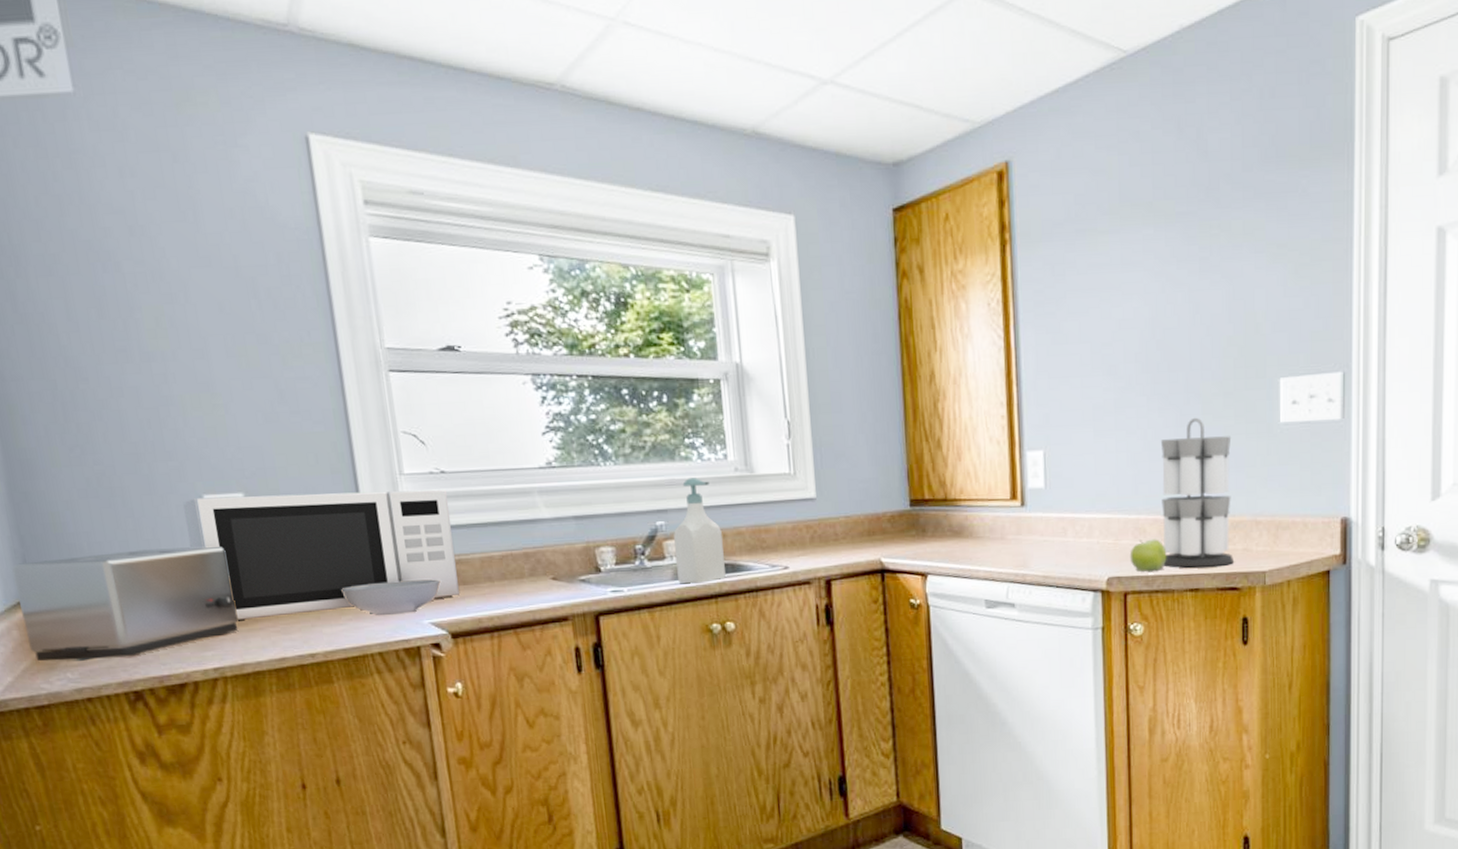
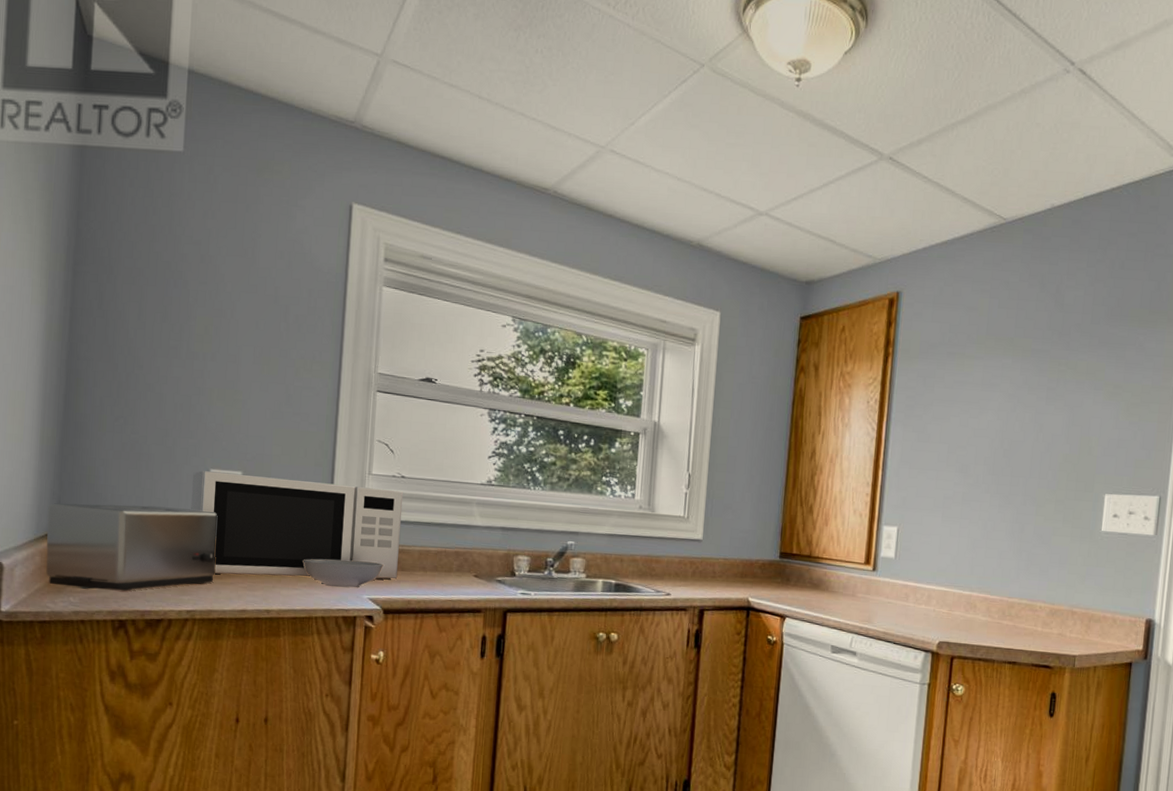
soap bottle: present [673,478,726,585] -> none [577,509,620,598]
fruit: present [1129,539,1167,573] -> none [959,613,992,643]
spice rack: present [1161,417,1234,568] -> none [988,517,1059,646]

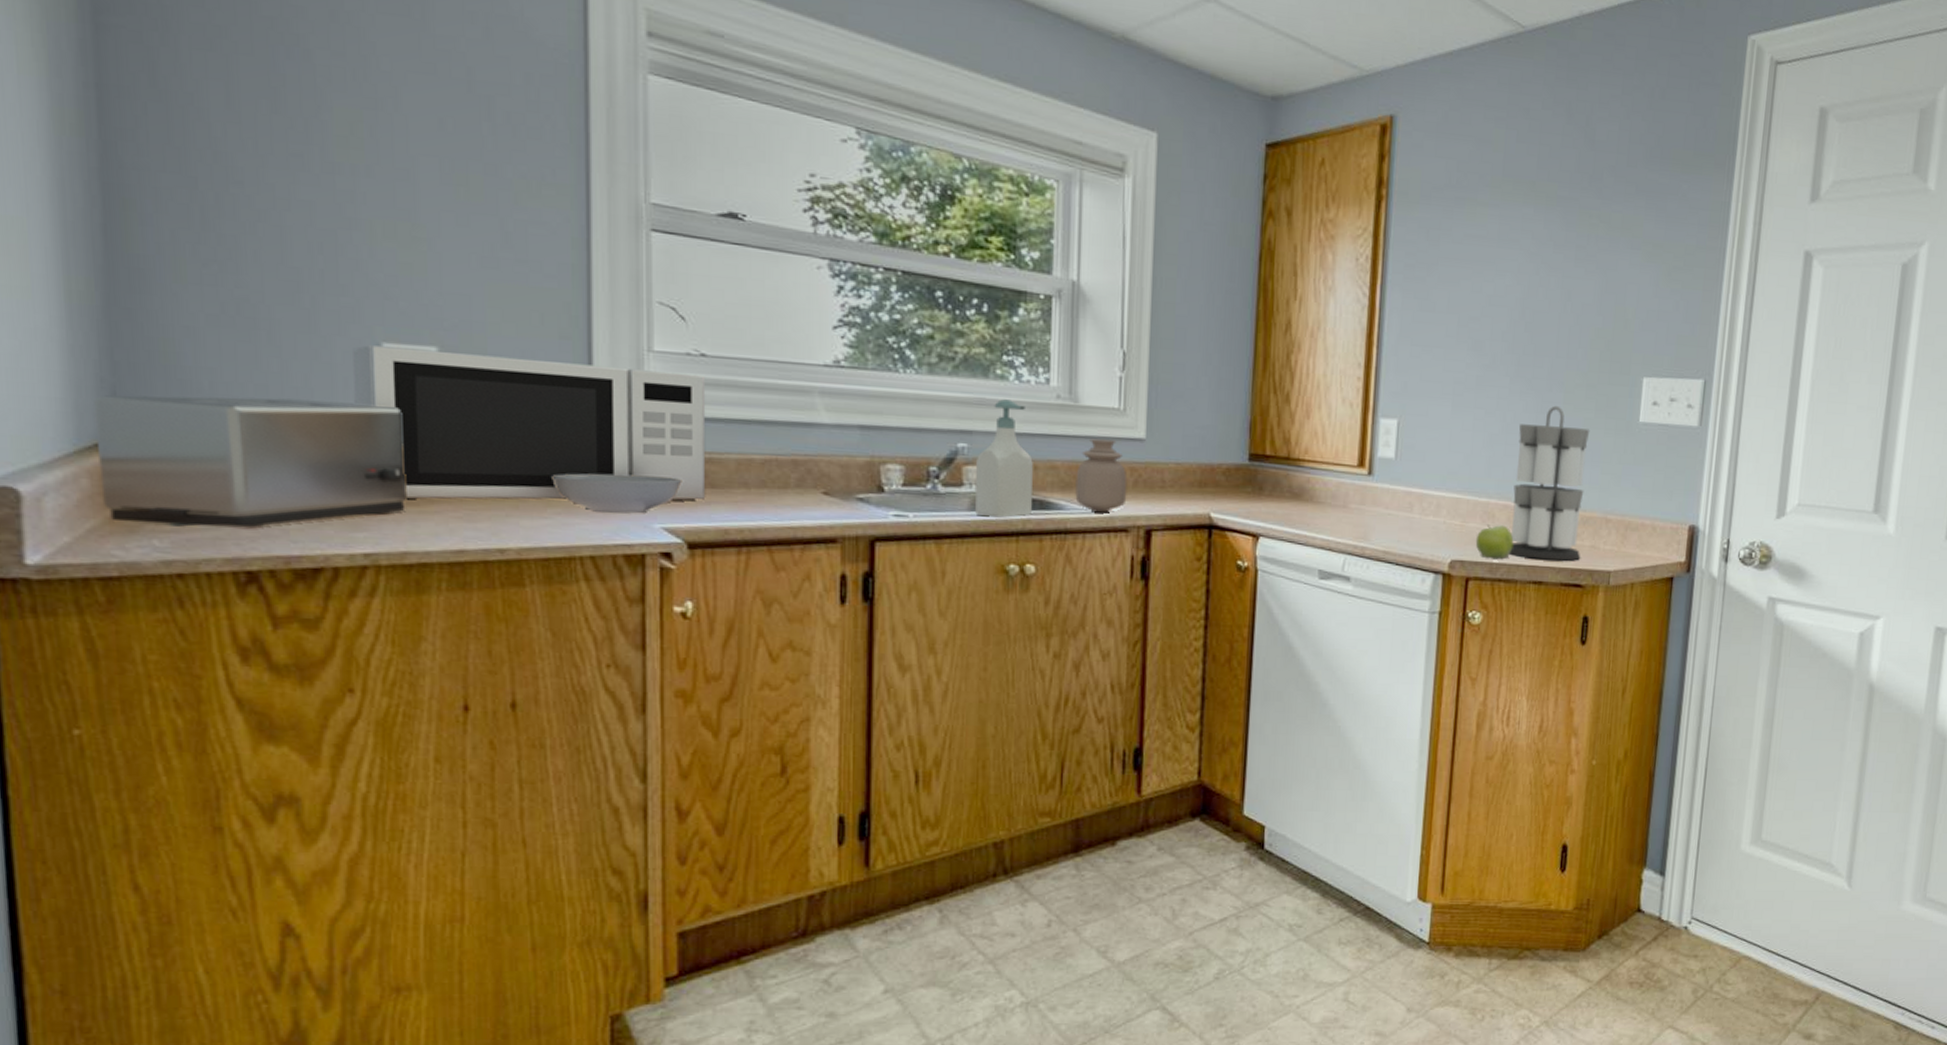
soap bottle: none [577,509,620,598] -> present [975,399,1033,519]
jar: none [649,539,688,595] -> present [1075,438,1128,512]
fruit: none [959,613,992,643] -> present [1475,524,1514,560]
spice rack: none [988,517,1059,646] -> present [1509,405,1590,561]

